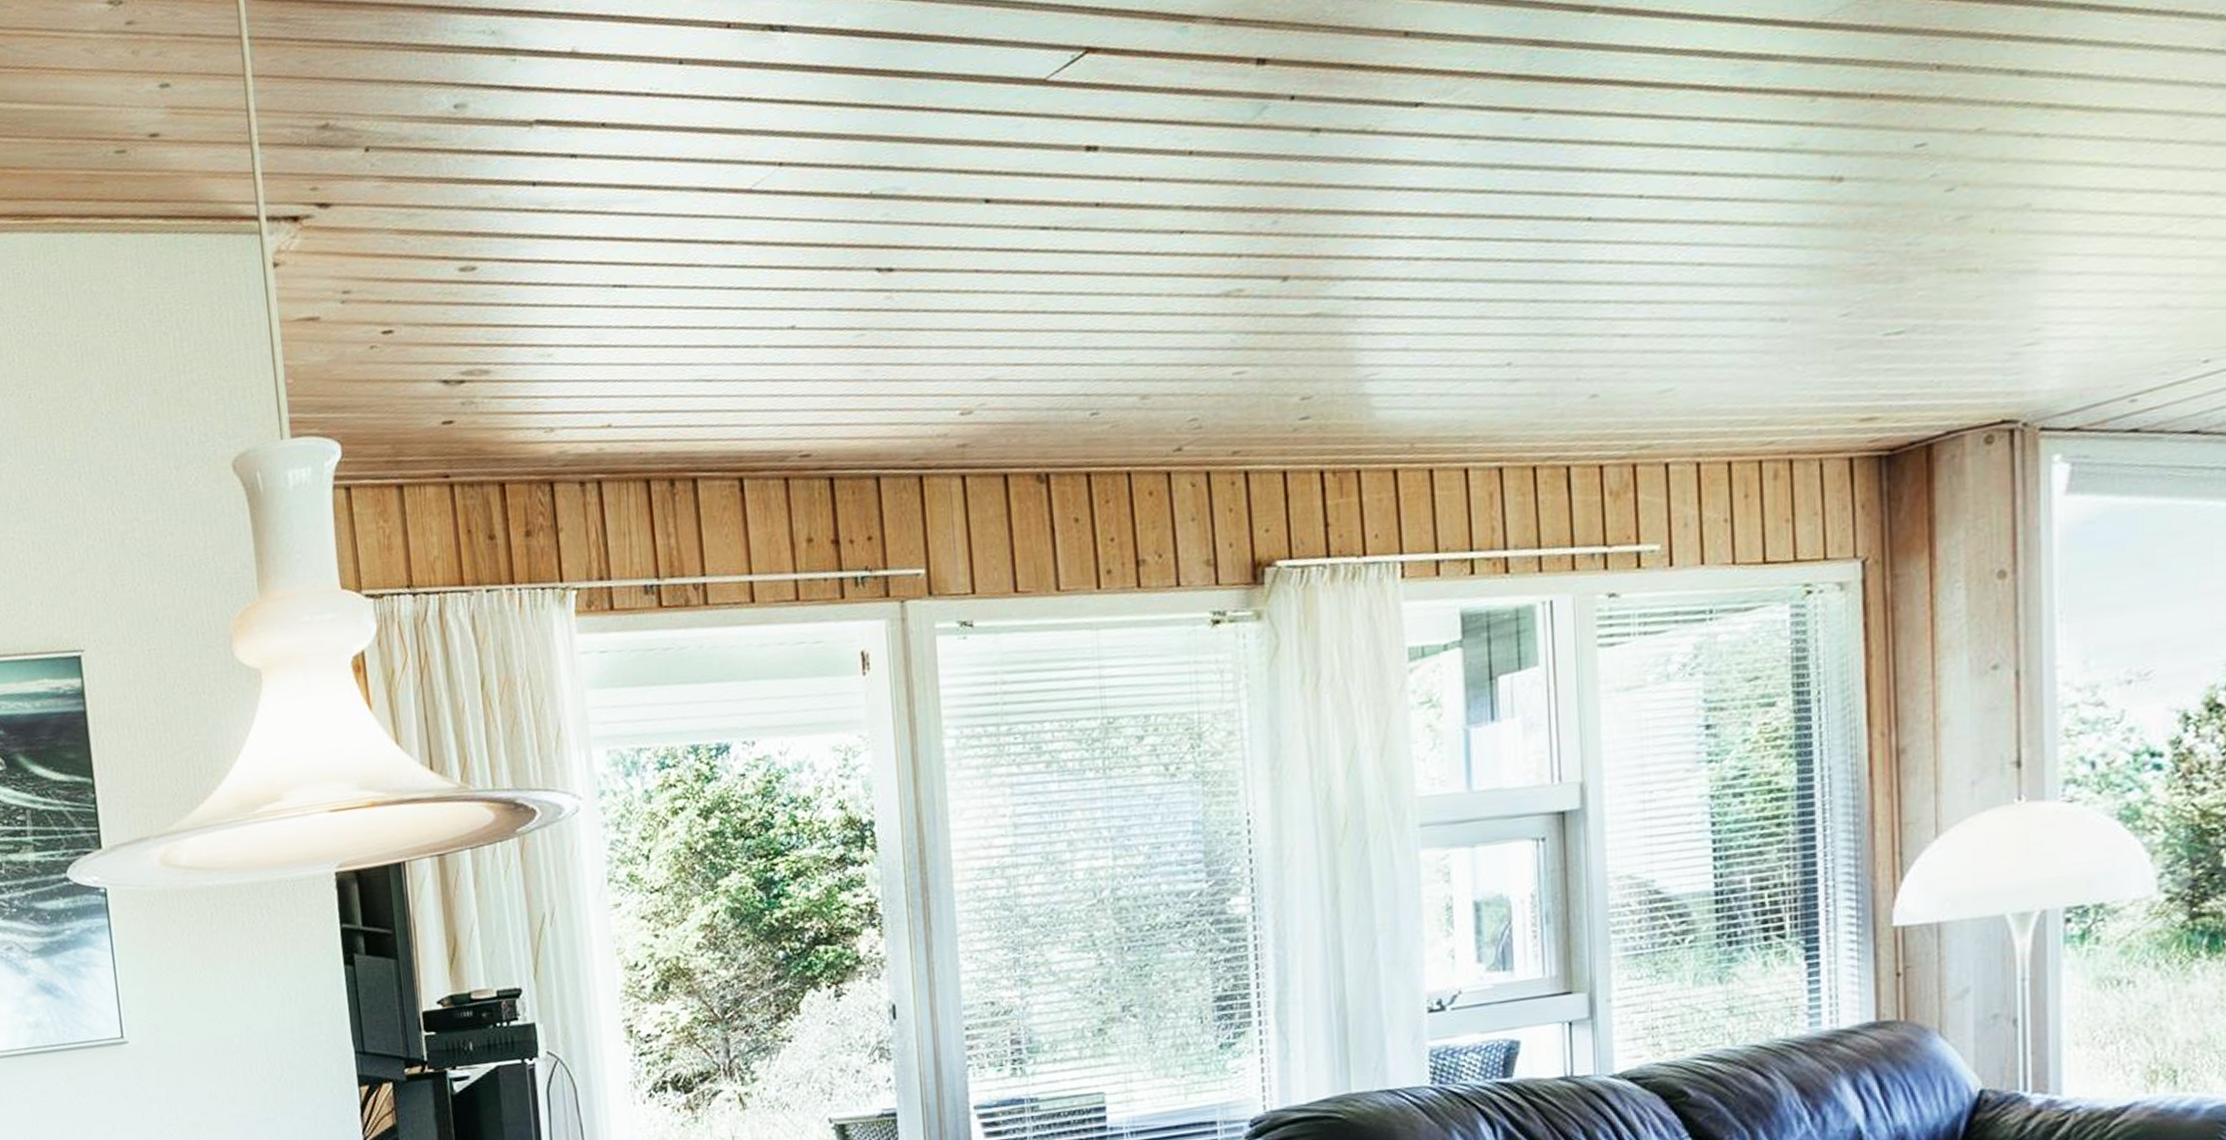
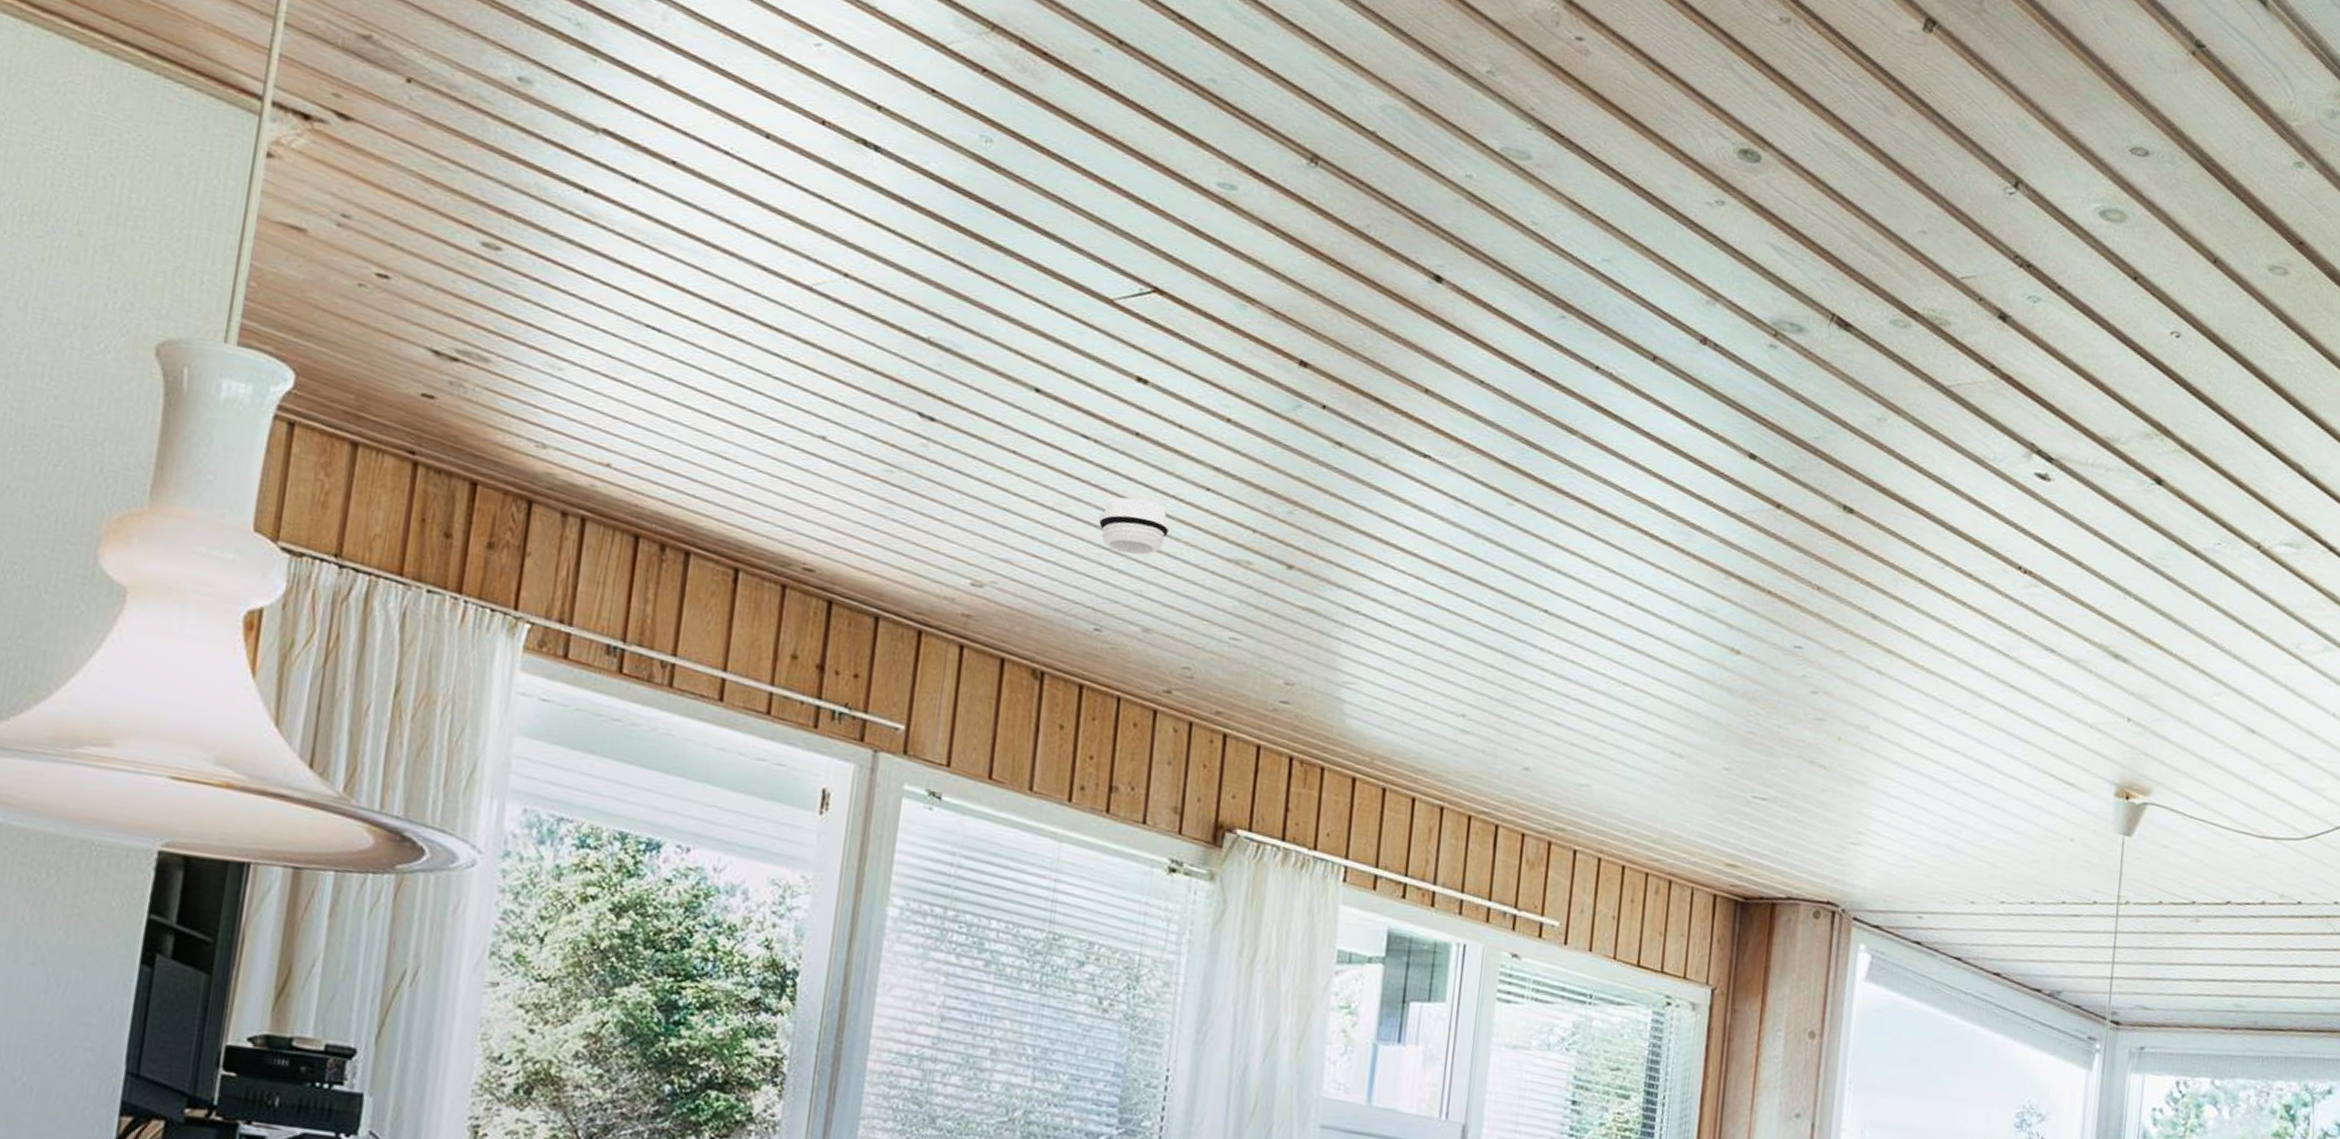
smoke detector: none [1073,266,1149,330] -> present [1098,497,1170,555]

